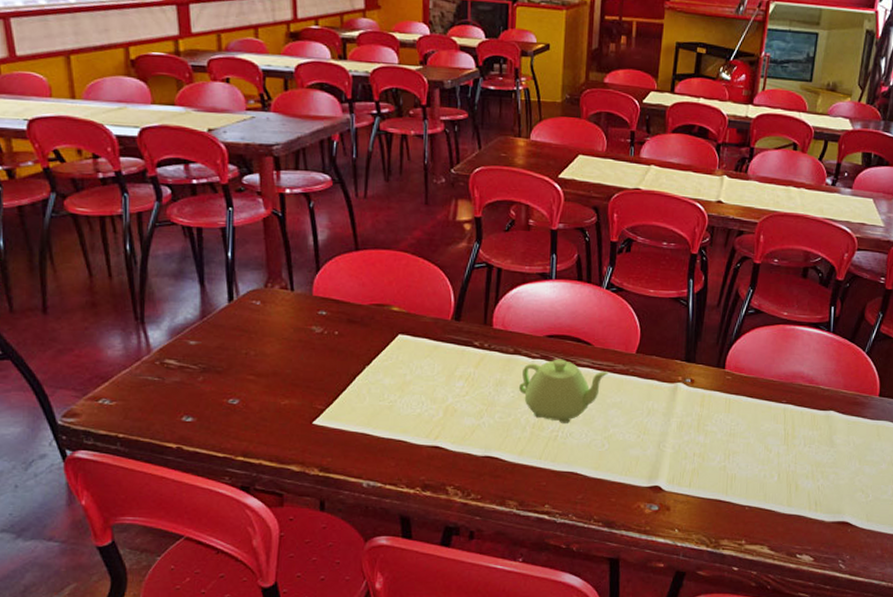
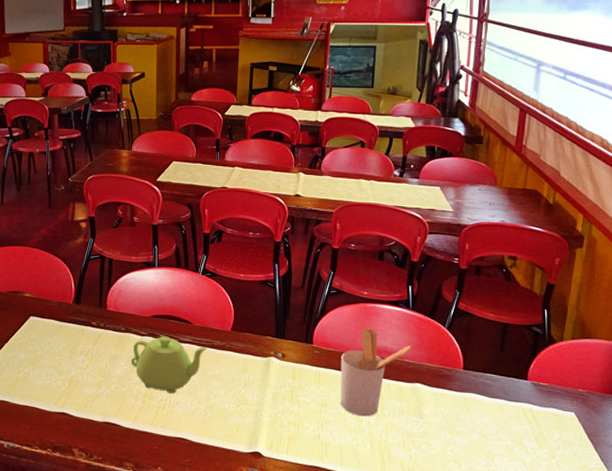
utensil holder: none [750,352,829,447] -> present [340,328,411,417]

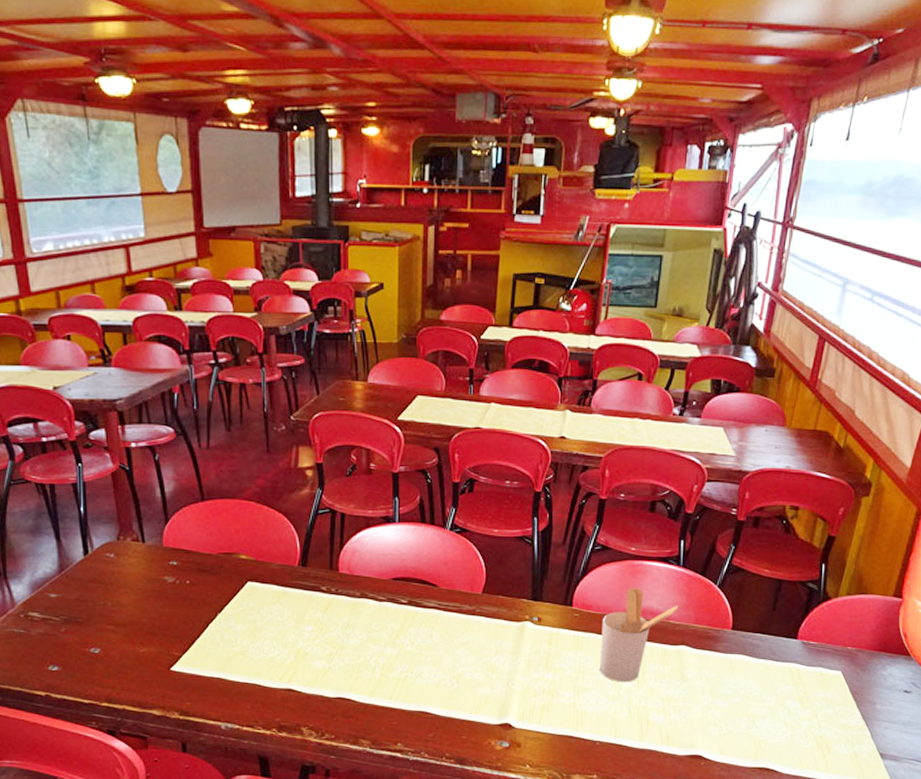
teapot: present [131,336,208,393] -> none [367,601,455,664]

